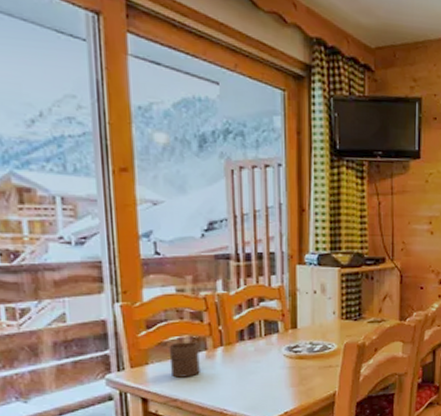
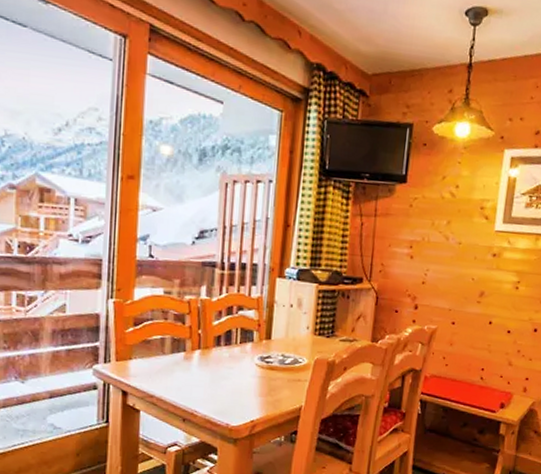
cup: present [169,342,200,378] -> none [150,341,179,376]

